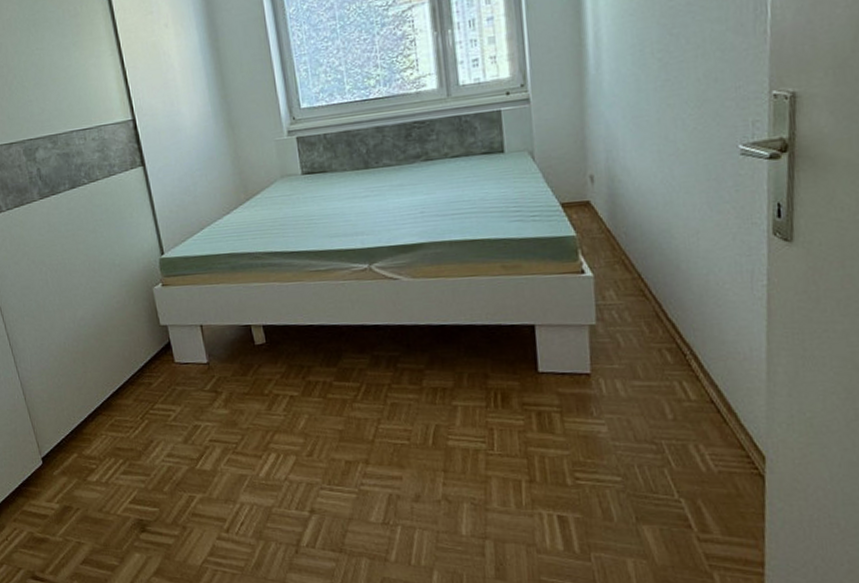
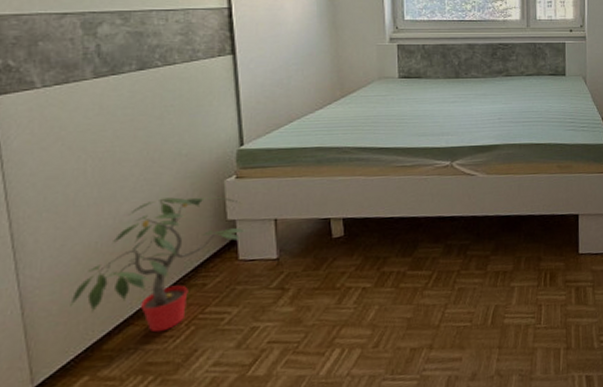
potted plant: none [55,304,176,423] -> present [70,197,245,333]

